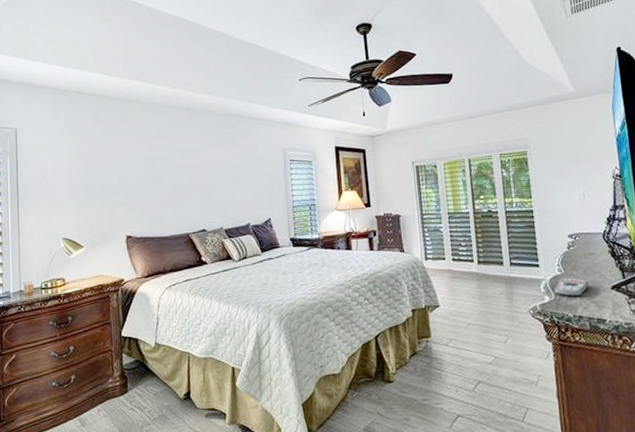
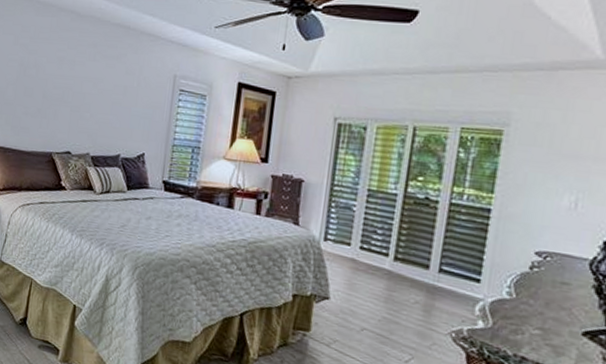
remote control: present [555,278,589,297] -> none [495,304,550,333]

